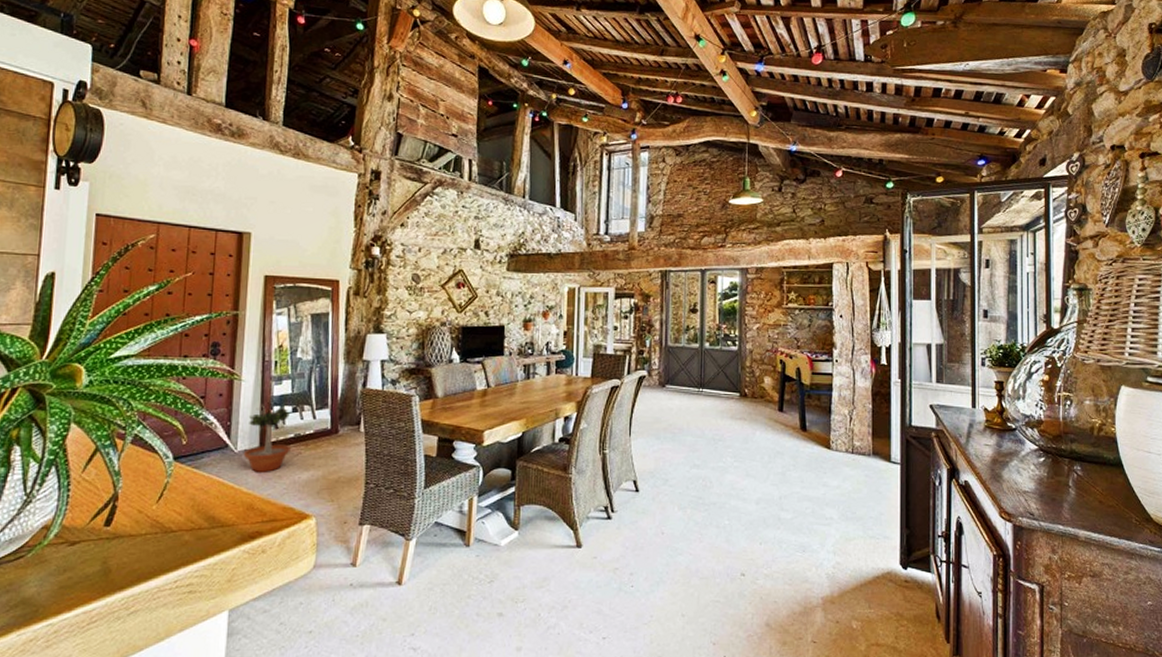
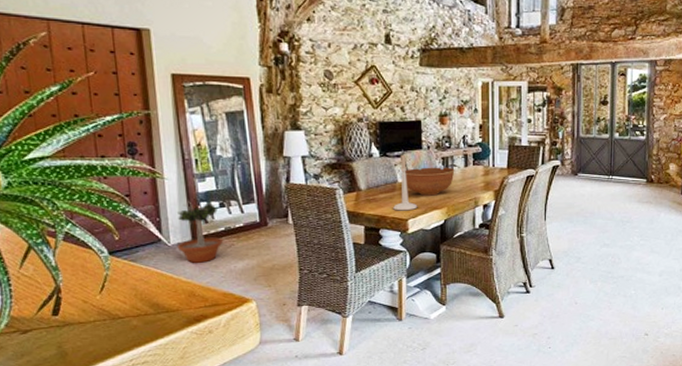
candlestick: none [469,360,496,421] -> present [393,154,418,211]
bowl: none [484,374,536,406] -> present [405,167,455,196]

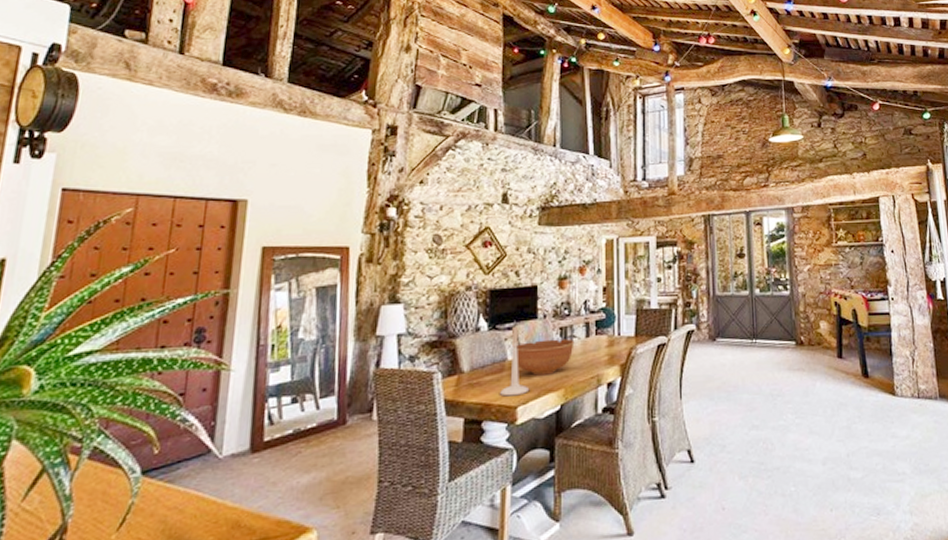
potted tree: present [176,201,224,263] -> none [229,398,290,481]

